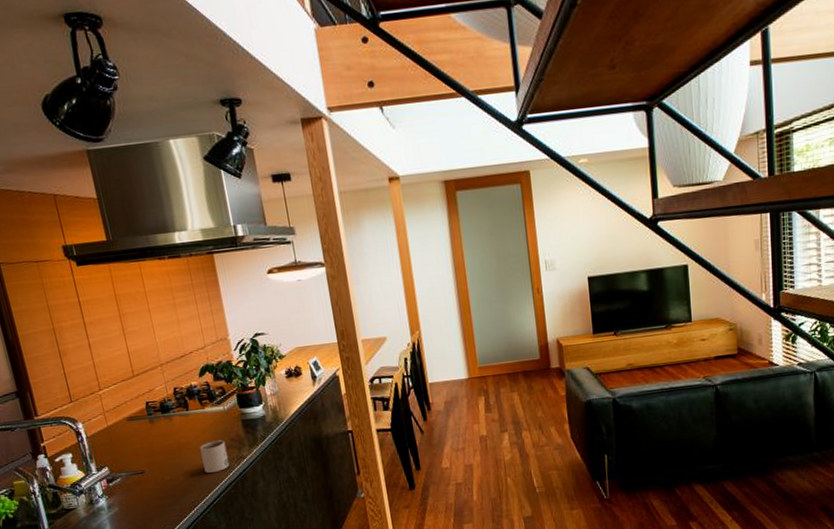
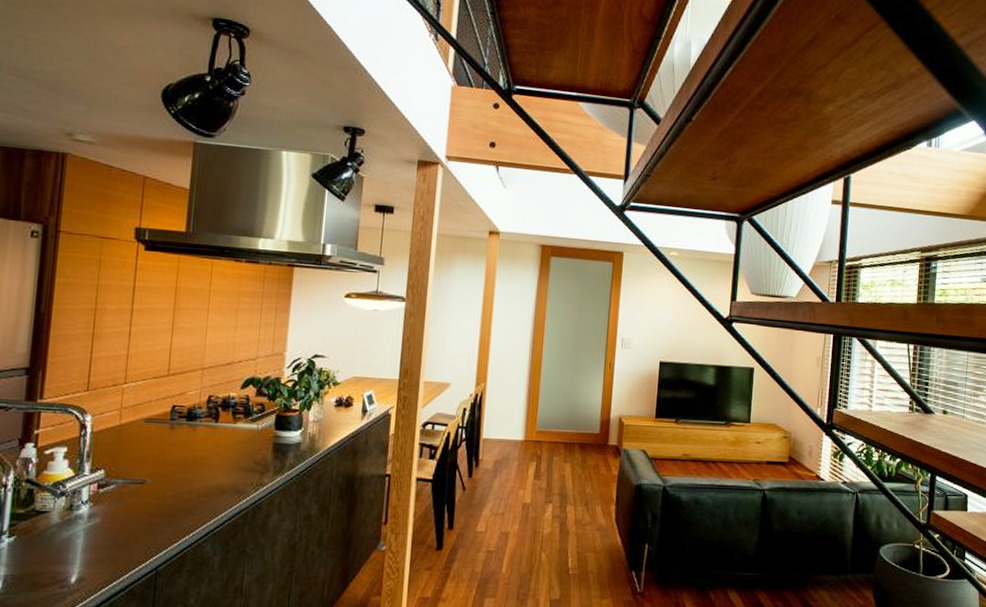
mug: present [200,440,230,473] -> none [215,460,248,496]

